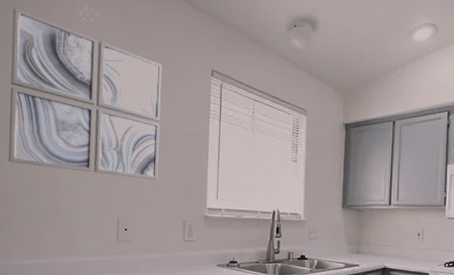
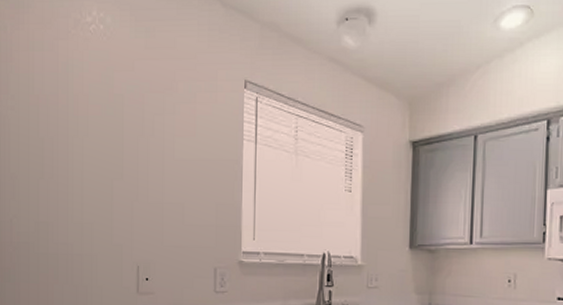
wall art: present [8,7,163,180] -> none [11,17,186,219]

